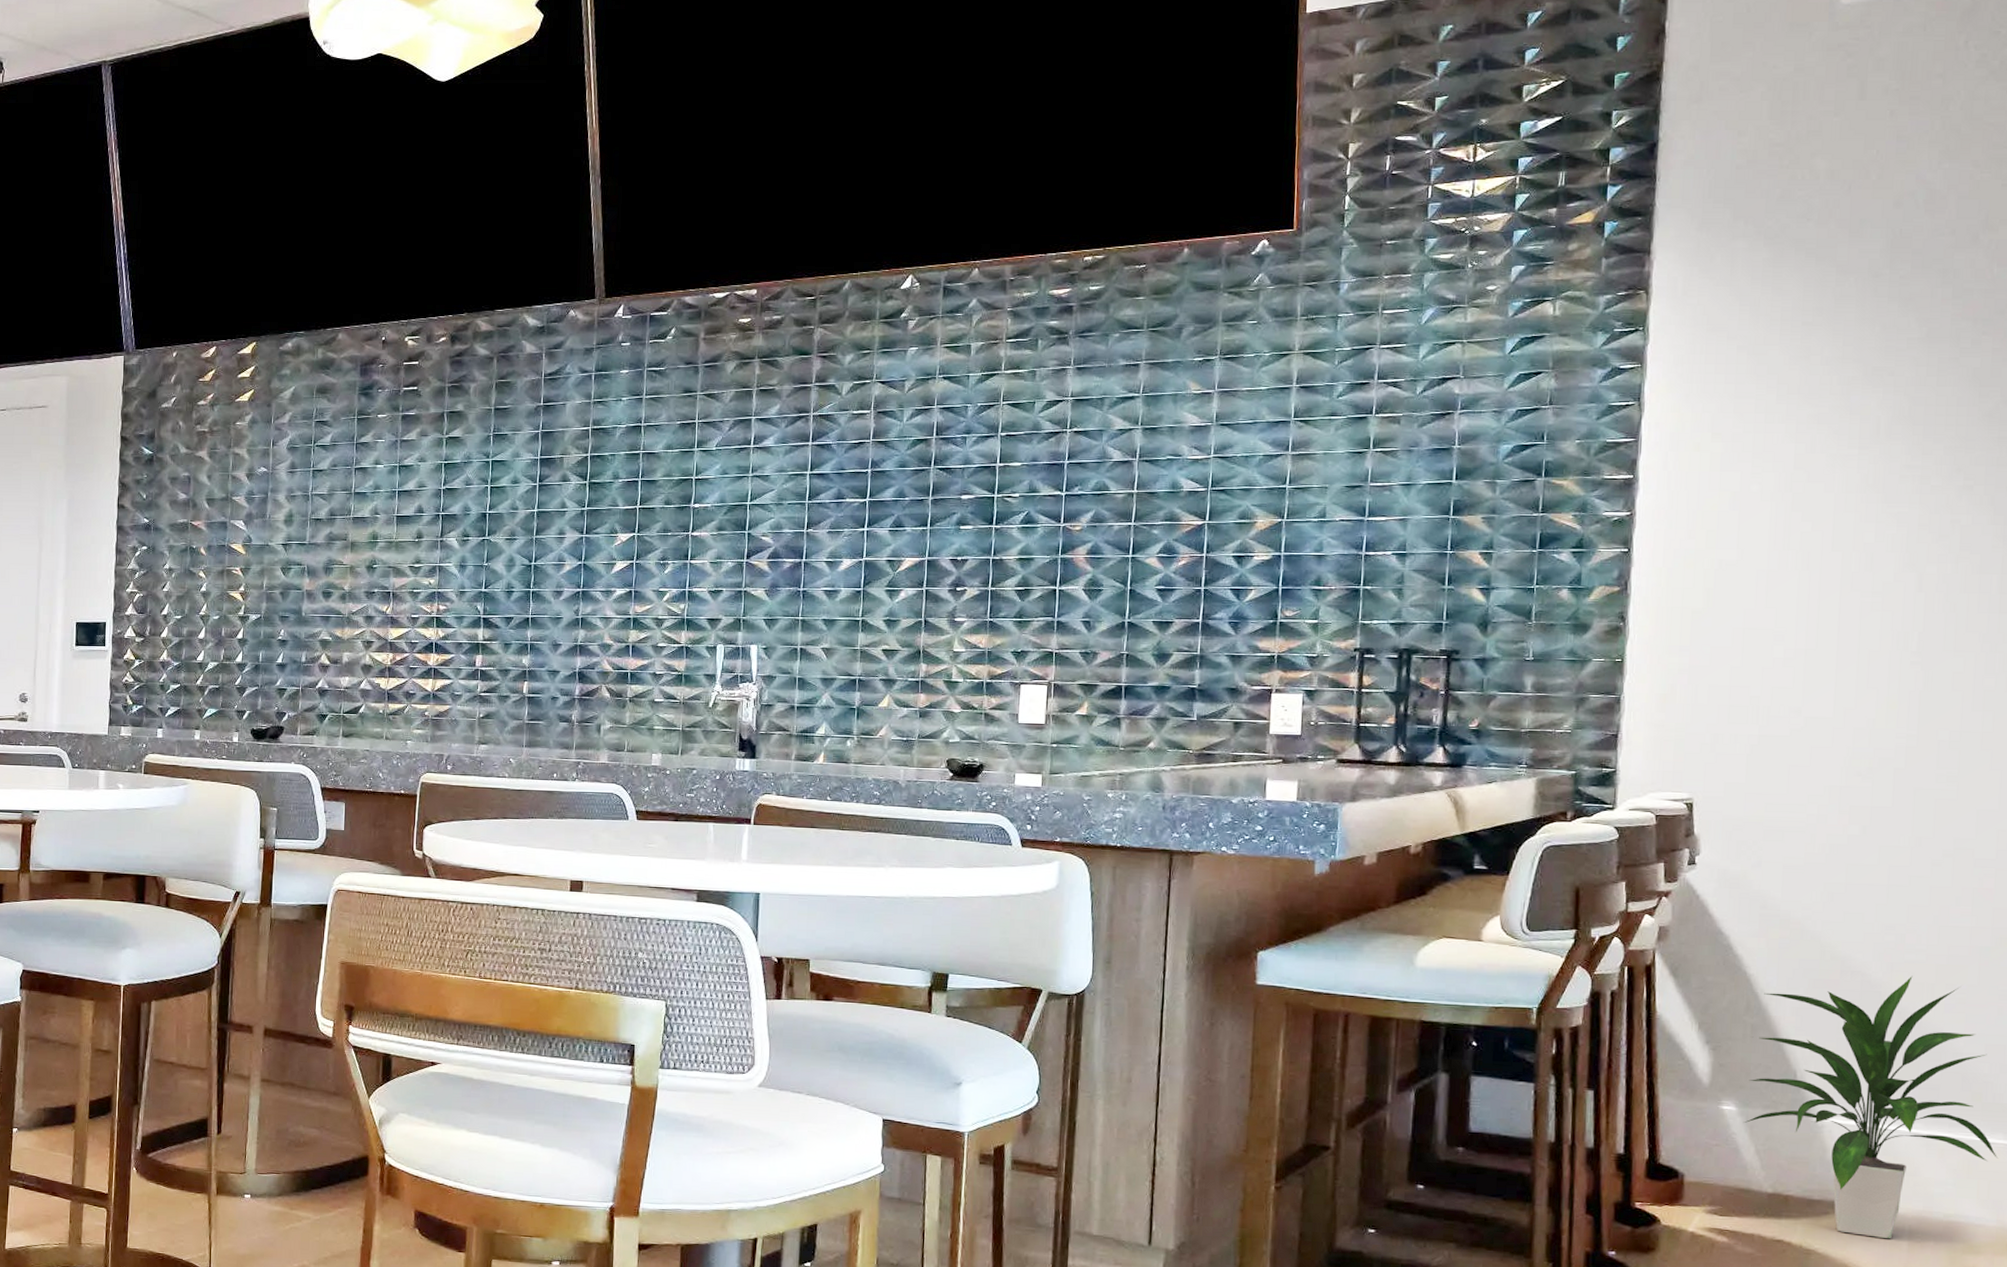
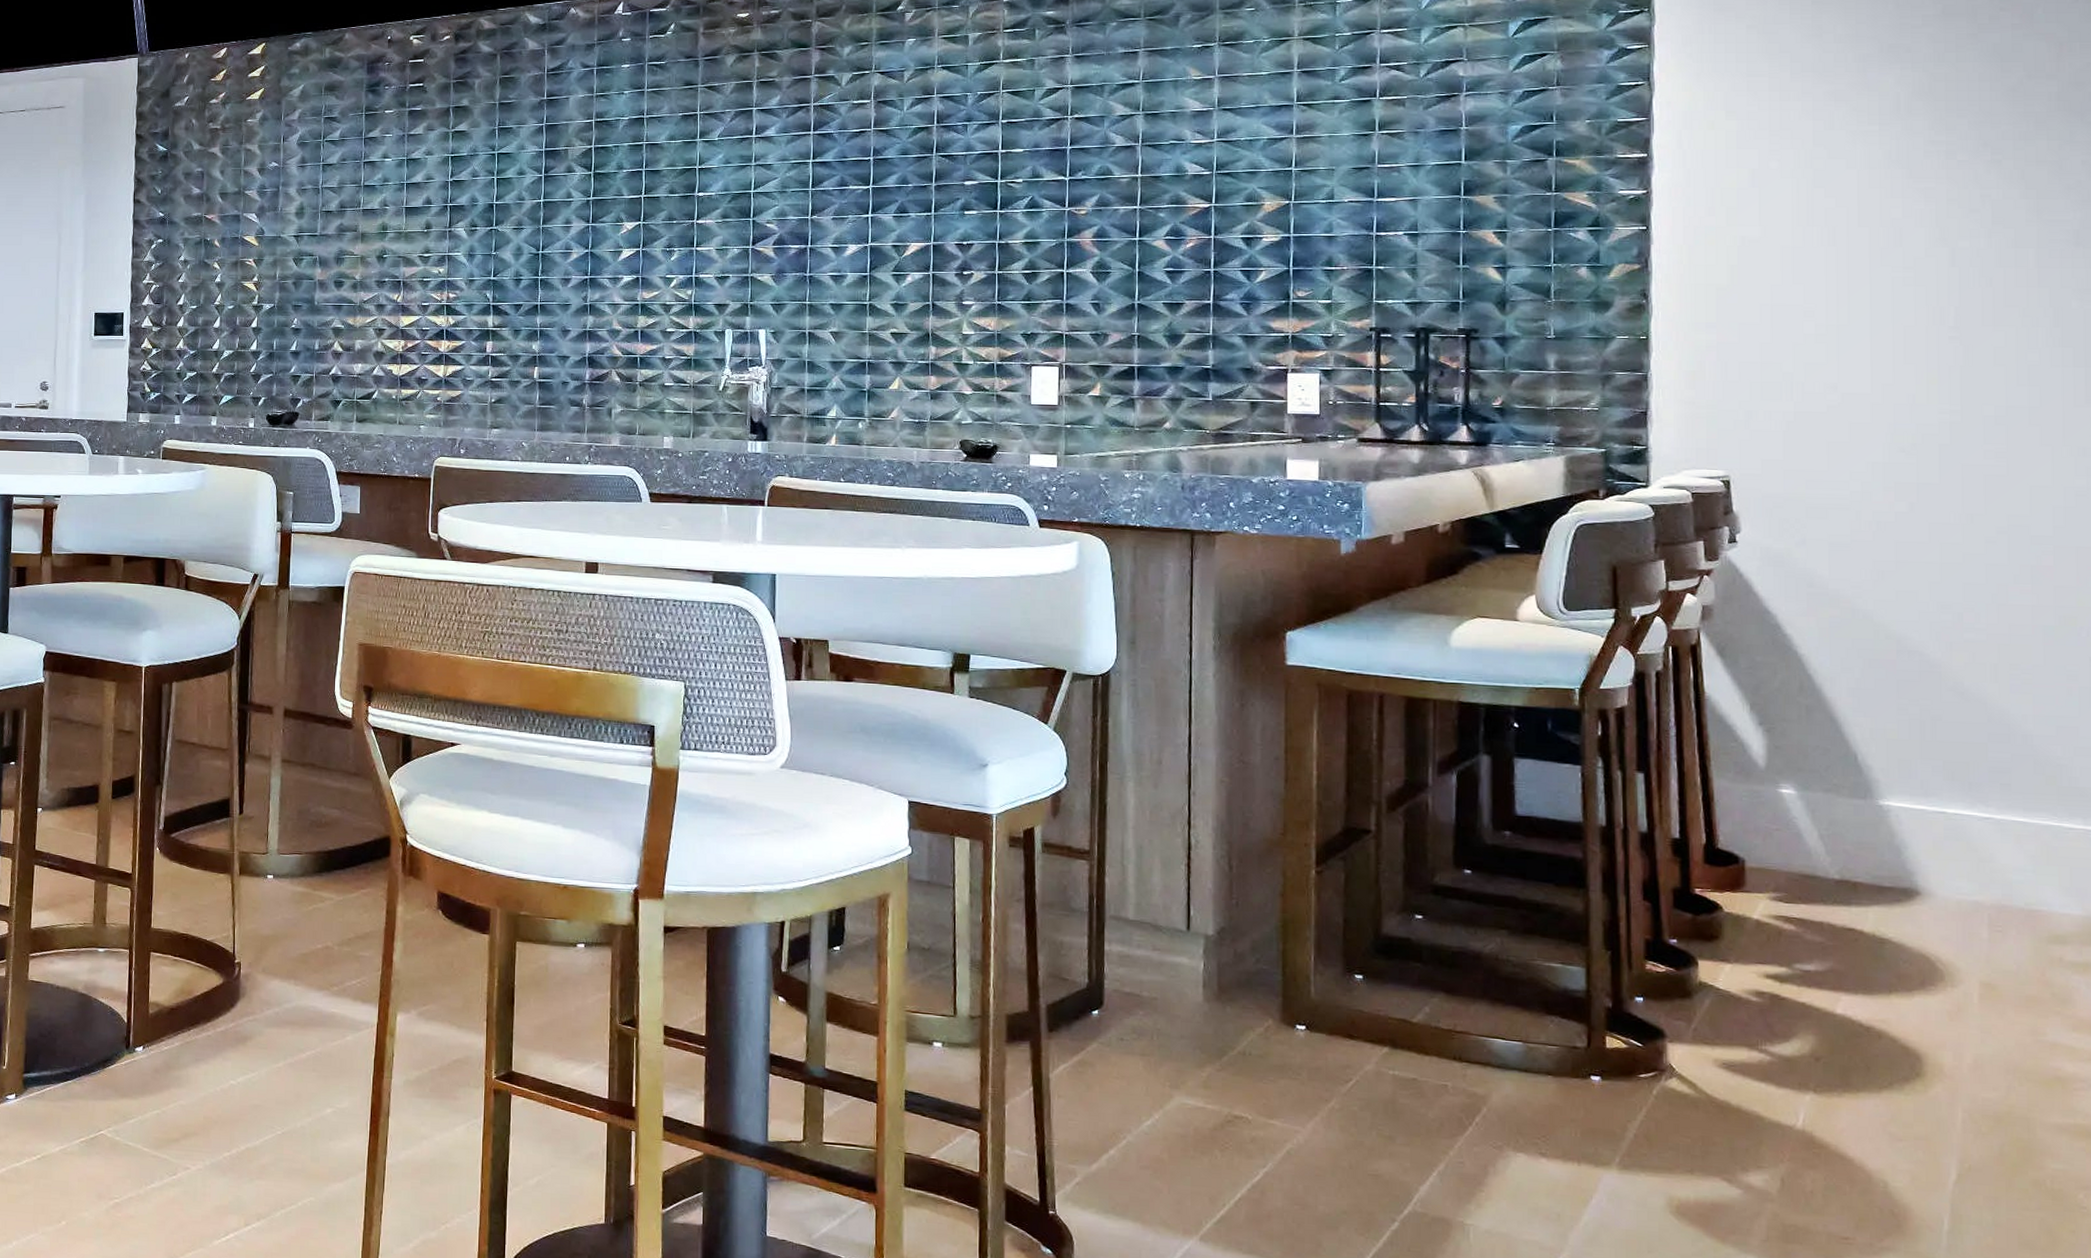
indoor plant: present [1744,975,1999,1239] -> none [1805,655,2079,928]

